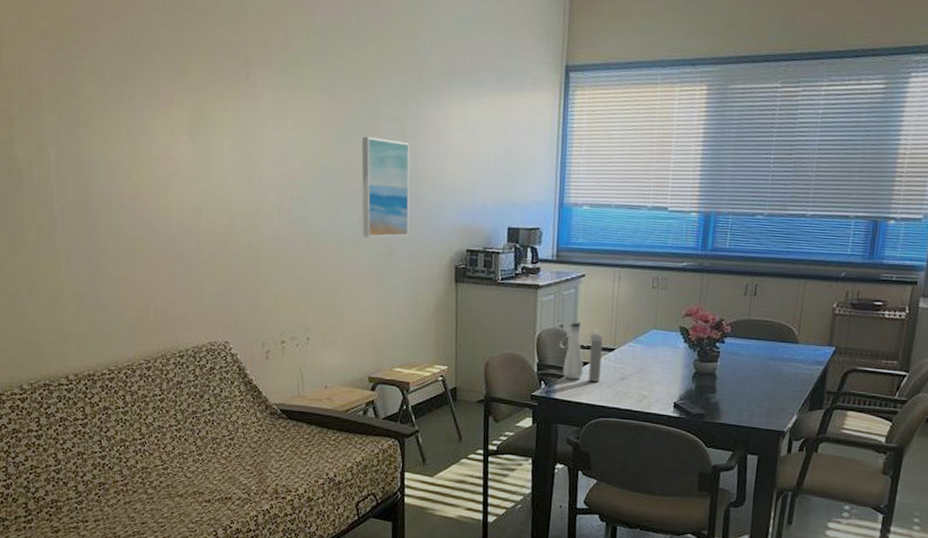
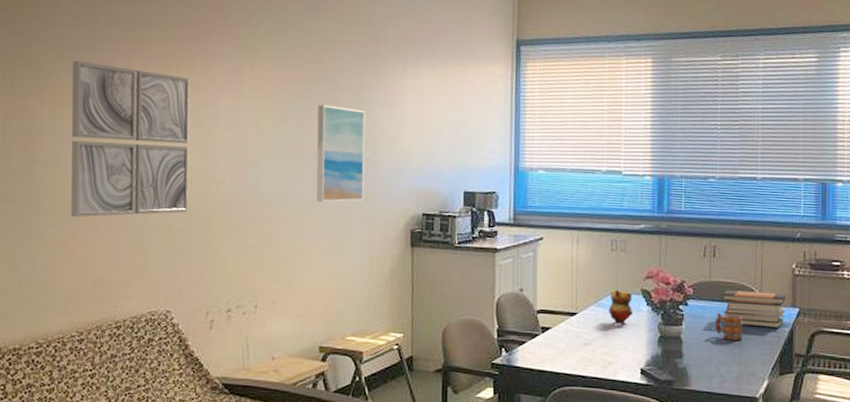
wall art: none [116,90,239,251] -> present [70,61,190,218]
water bottle: present [559,322,603,382] -> none [520,286,564,349]
teapot: none [645,326,671,361] -> present [608,289,634,325]
mug: none [750,351,779,377] -> present [716,313,744,340]
book stack: none [757,328,823,366] -> present [722,290,785,328]

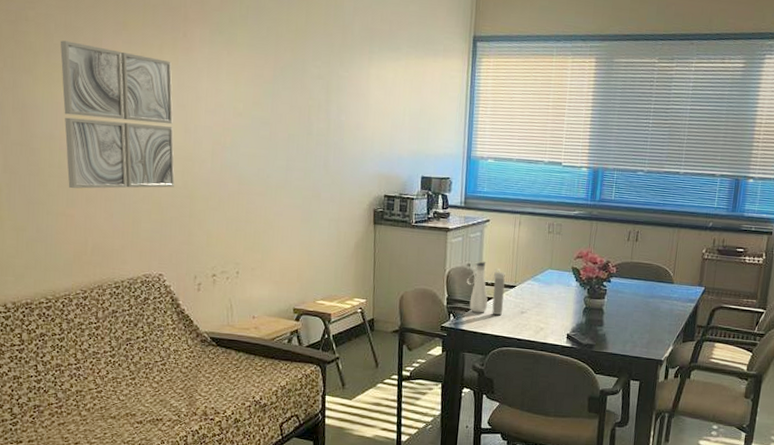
wall art: present [316,104,365,203] -> none [289,91,334,183]
water bottle: none [520,286,564,349] -> present [467,261,505,316]
teapot: present [608,289,634,325] -> none [542,266,564,297]
mug: present [716,313,744,340] -> none [632,289,657,313]
book stack: present [722,290,785,328] -> none [638,270,694,303]

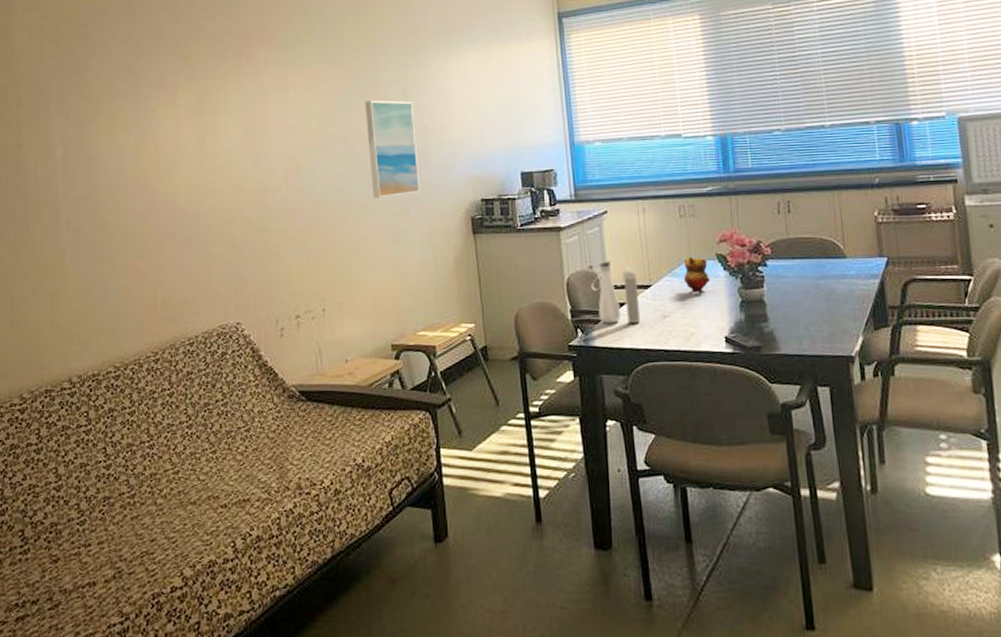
wall art: present [60,40,175,189] -> none [122,84,247,239]
wall art: none [289,91,334,183] -> present [364,100,421,199]
teapot: none [542,266,564,297] -> present [683,256,711,293]

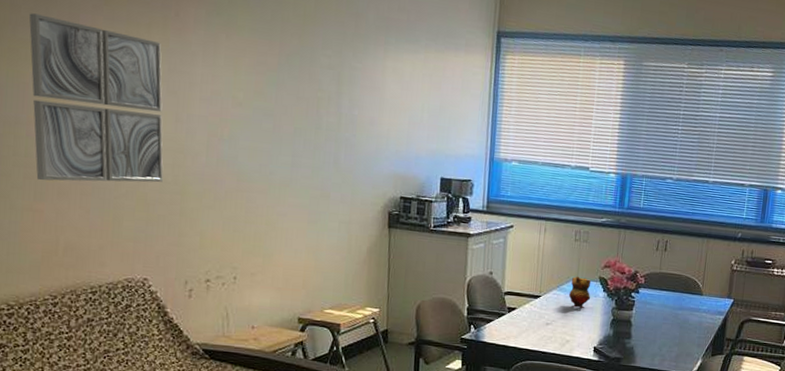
wall art: none [122,84,247,239] -> present [28,13,164,183]
wall art: present [364,100,421,199] -> none [295,81,345,182]
water bottle: present [591,261,641,324] -> none [489,270,530,327]

